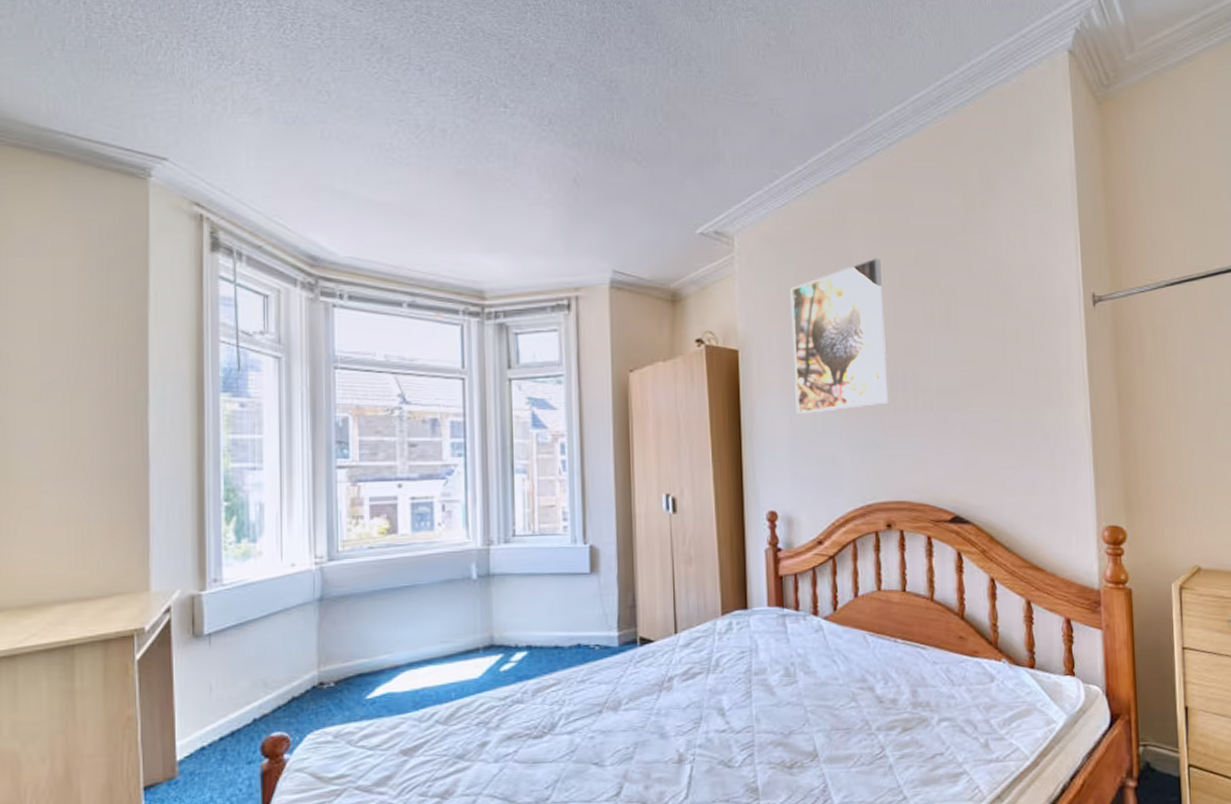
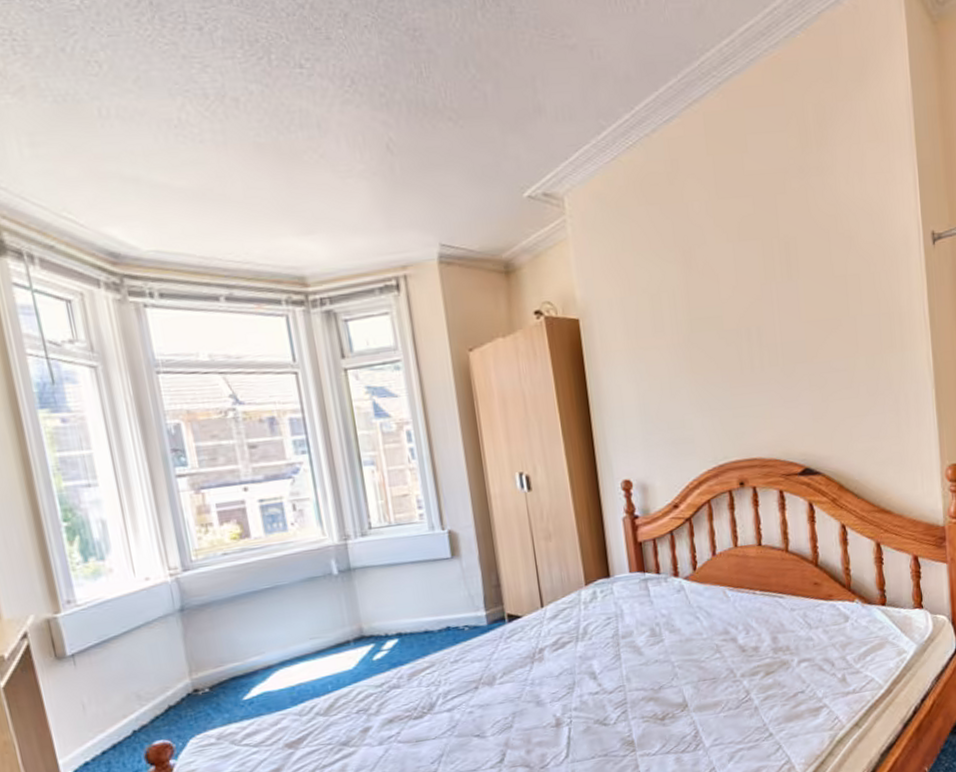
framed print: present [790,258,889,414] -> none [627,210,735,380]

